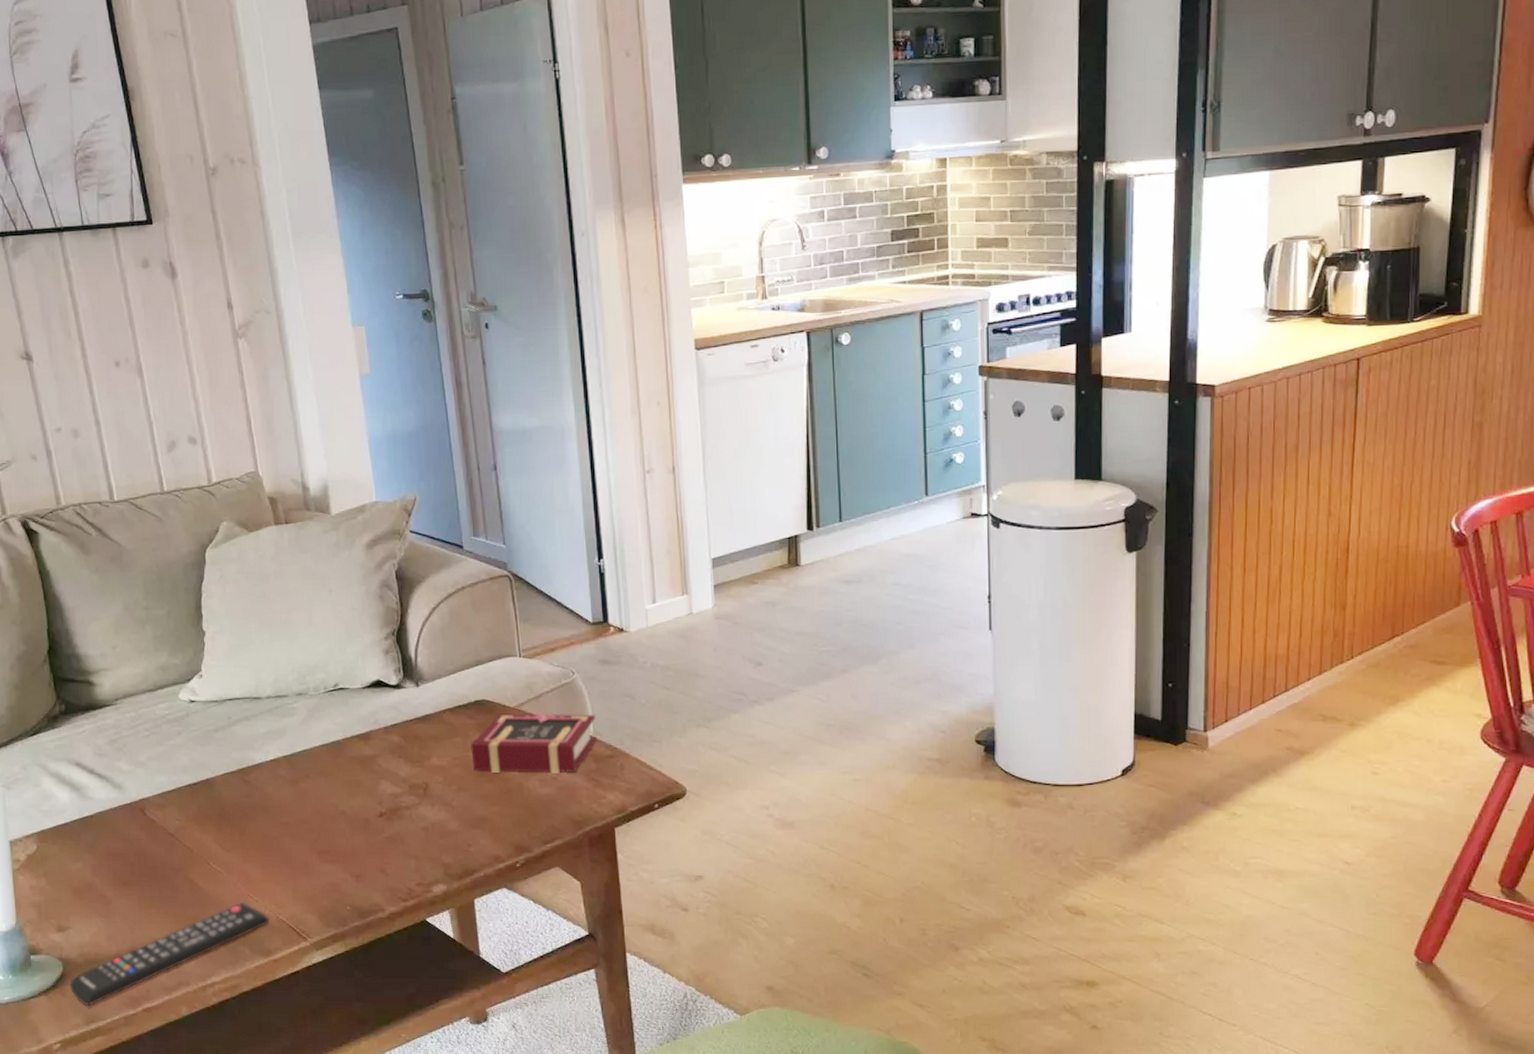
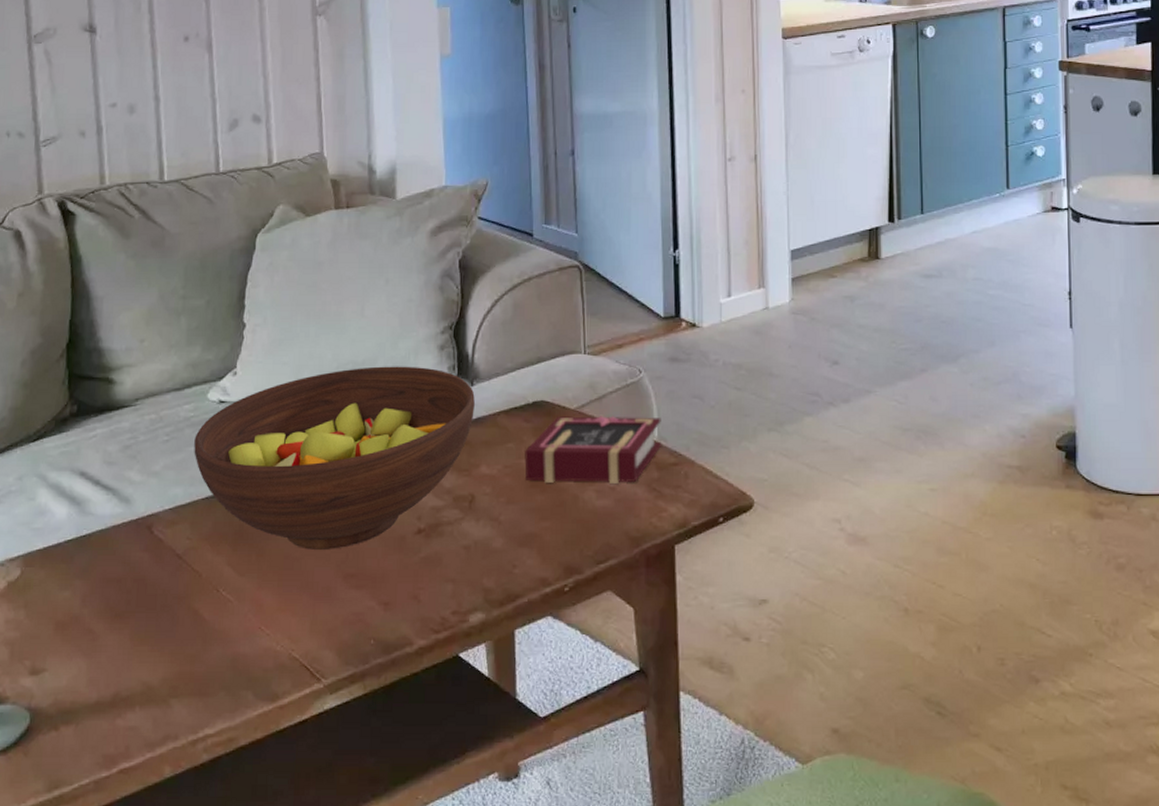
remote control: present [69,903,270,1007] -> none [34,637,280,769]
fruit bowl: none [172,669,422,830] -> present [194,366,475,550]

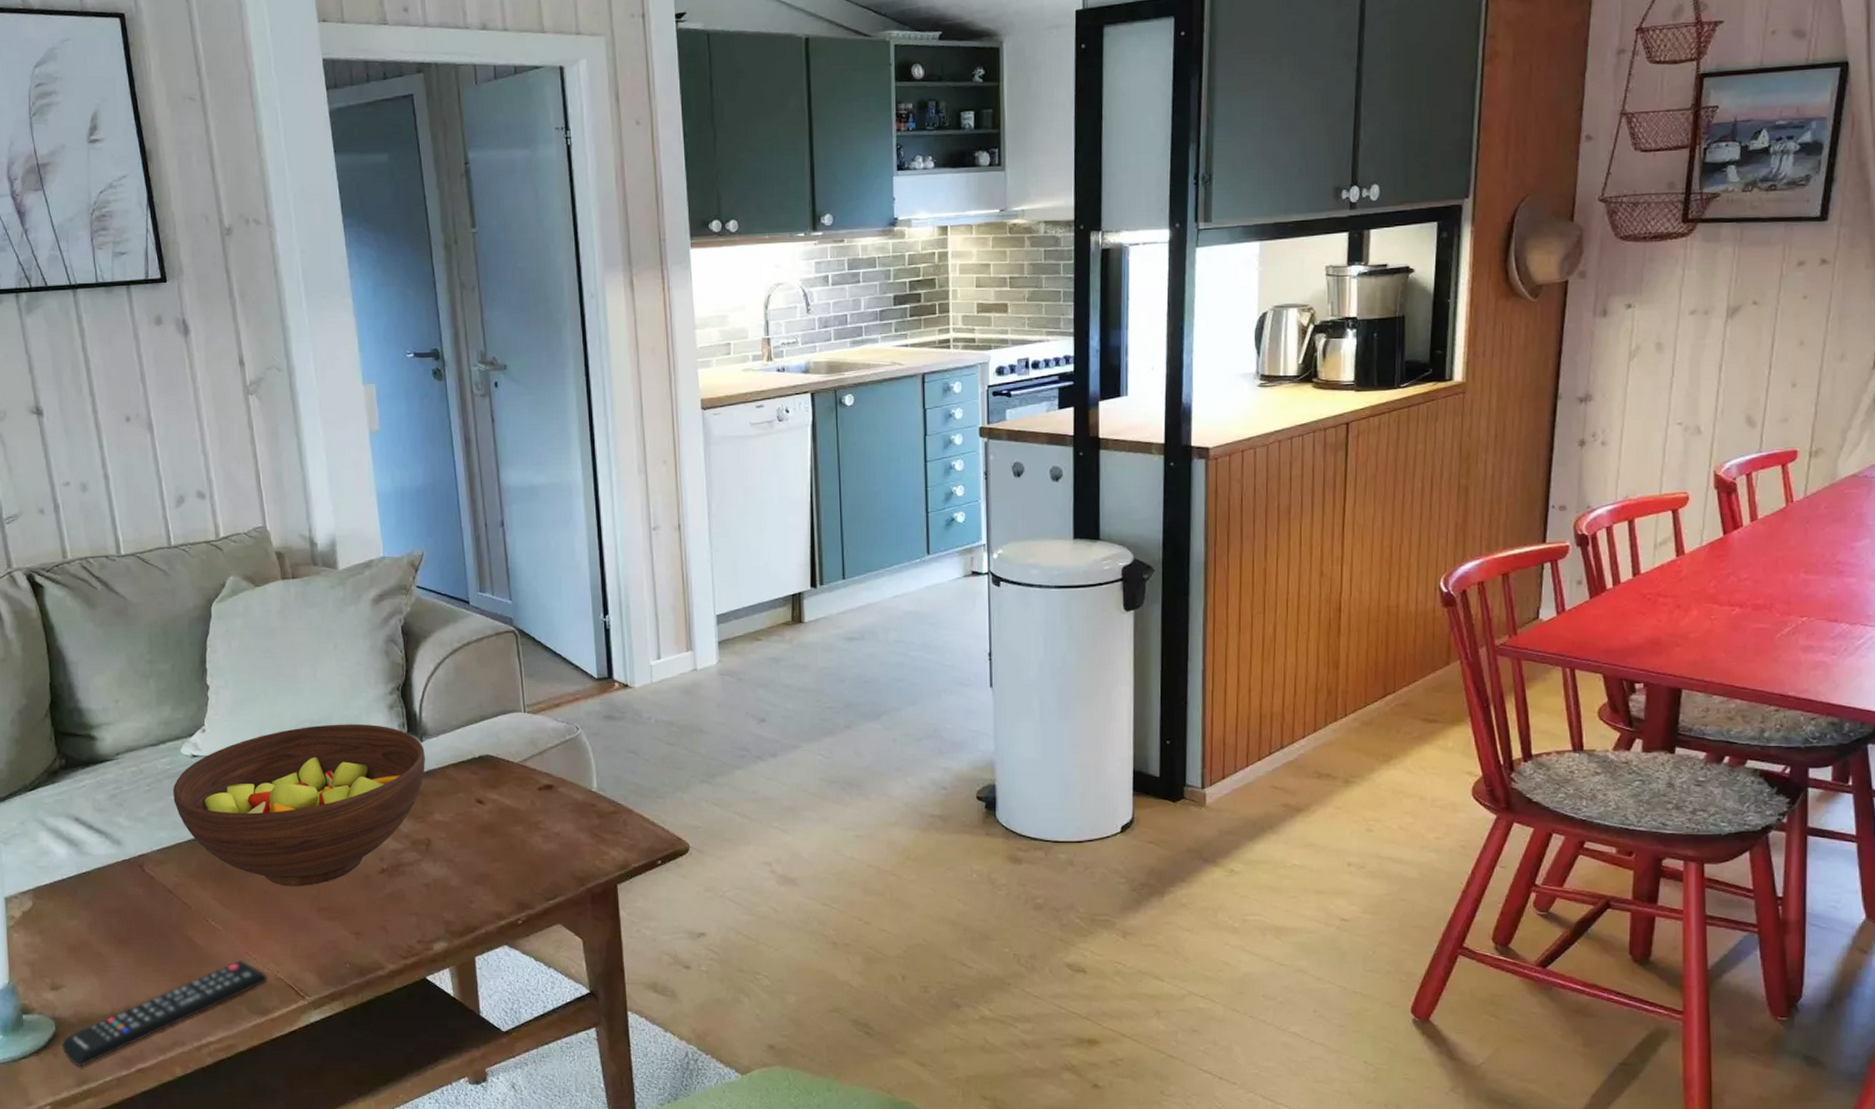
remote control: none [34,637,280,769] -> present [61,961,268,1068]
book: present [524,416,662,484] -> none [474,769,601,830]

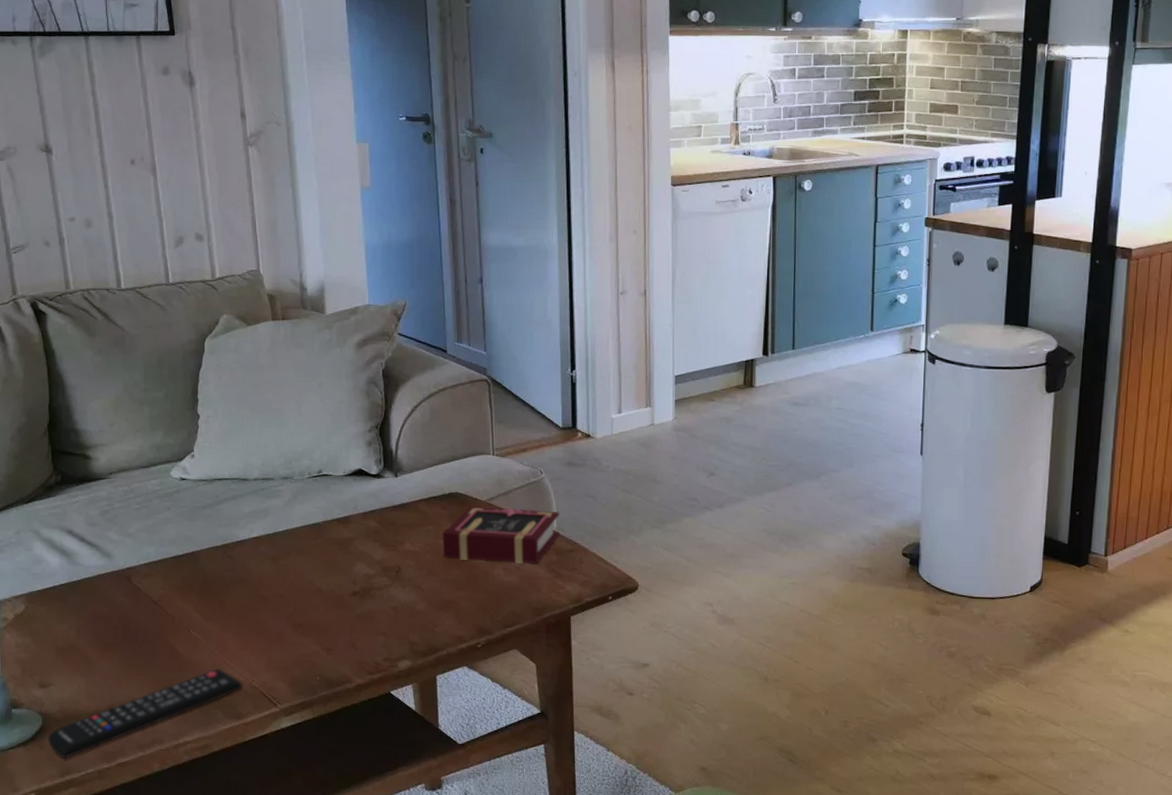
fruit bowl: present [173,724,425,886] -> none [162,456,399,604]
book: none [474,769,601,830] -> present [442,506,560,564]

